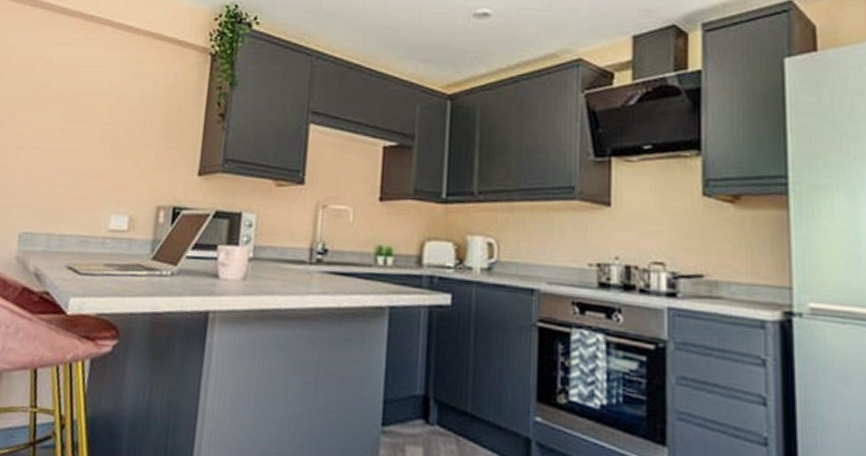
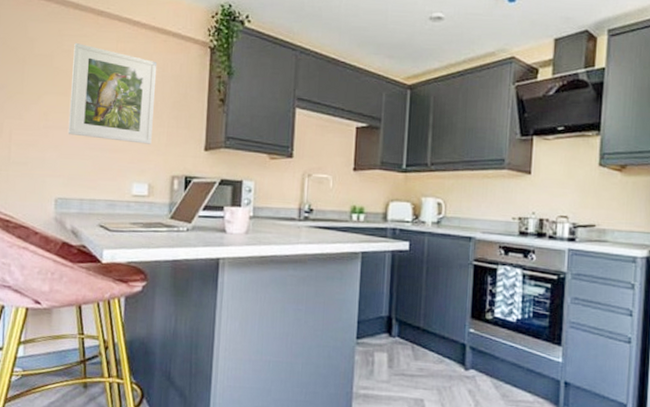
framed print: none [41,51,150,168] -> present [68,42,158,144]

